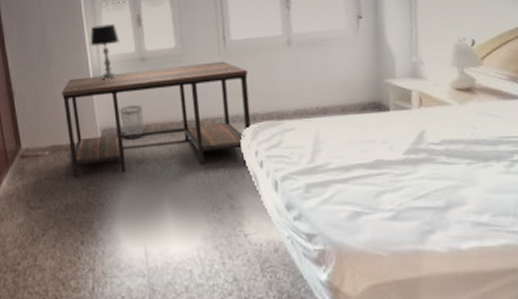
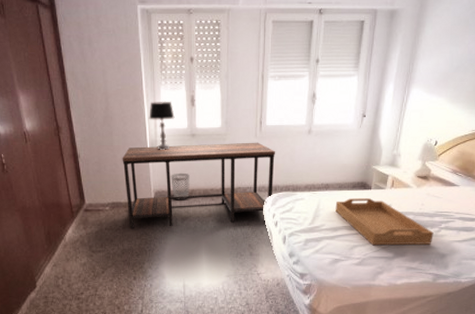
serving tray: none [341,123,505,191] -> present [335,198,434,246]

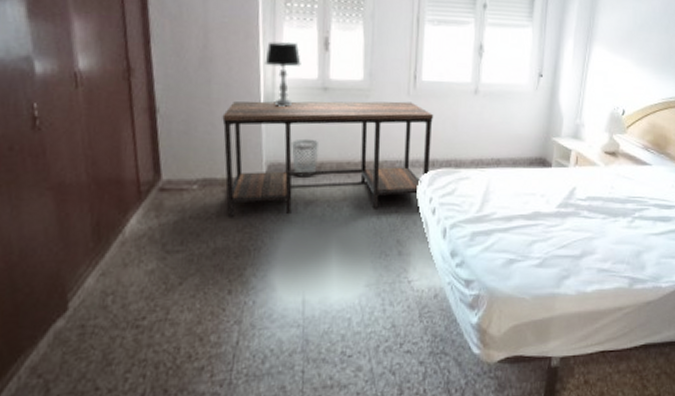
serving tray: present [335,198,434,246] -> none [509,178,627,241]

